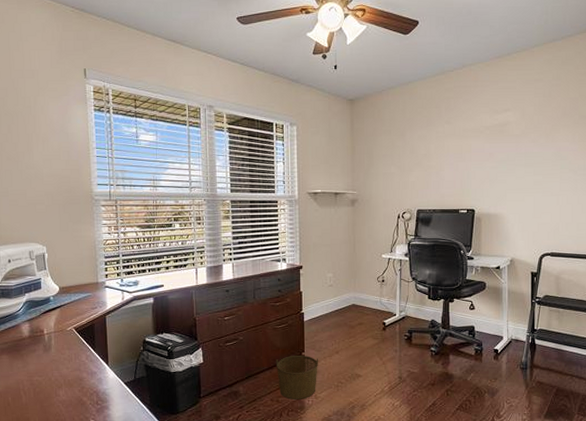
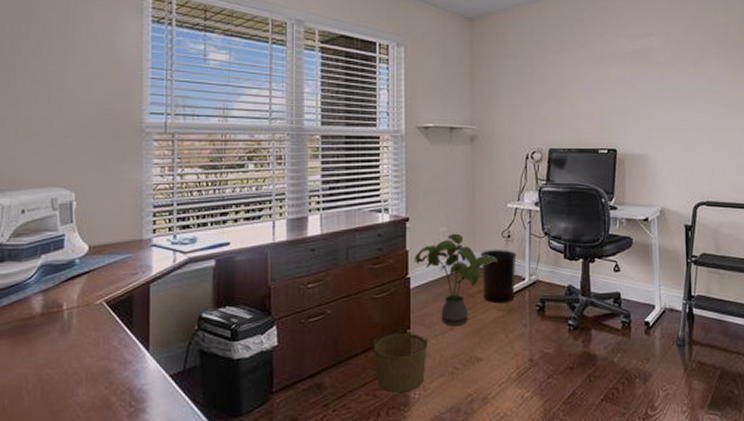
house plant: none [307,278,375,351] -> present [414,233,499,326]
waste bin: none [360,291,389,333] -> present [480,250,517,303]

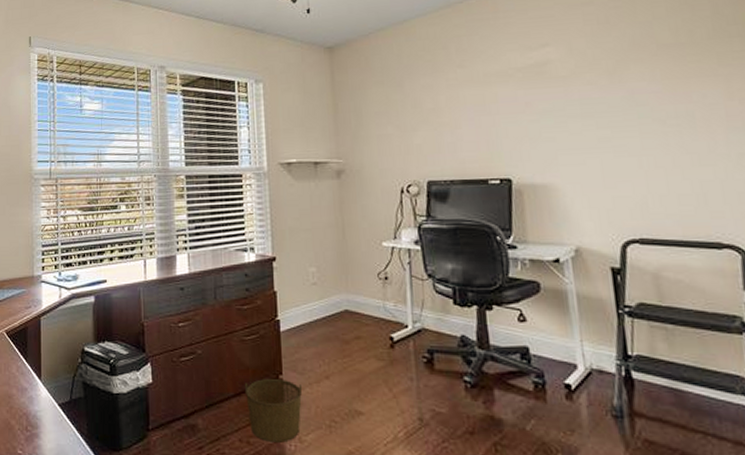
house plant: present [414,233,499,326] -> none [283,274,377,375]
waste bin: present [480,250,517,303] -> none [354,293,397,351]

